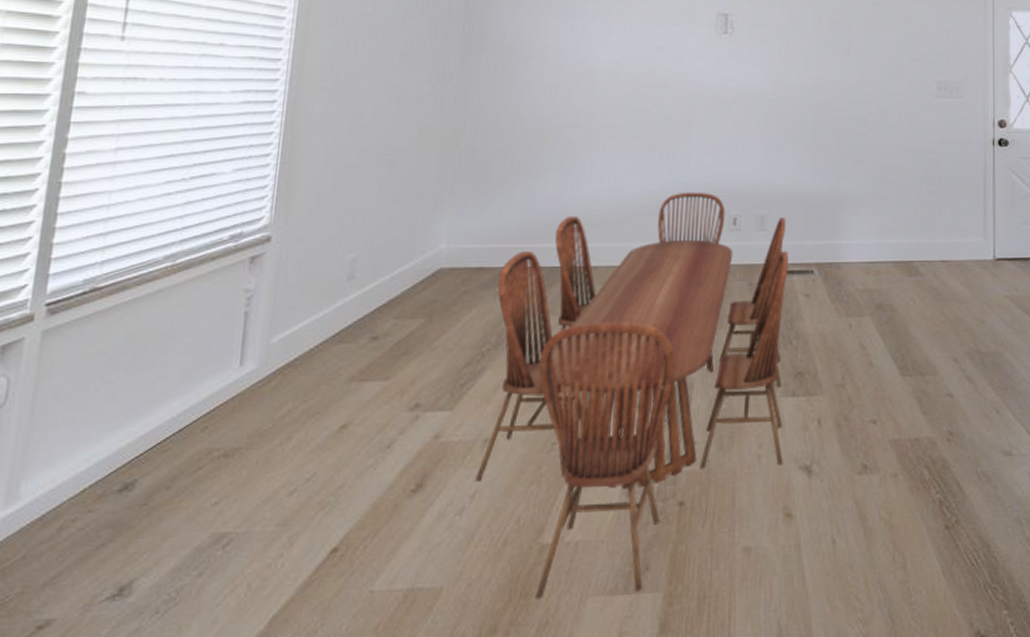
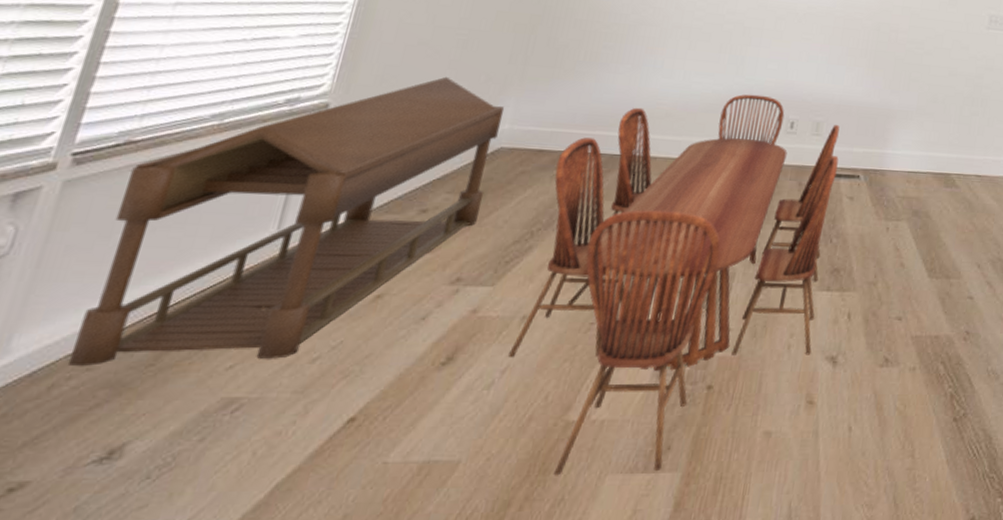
bench: none [72,199,440,509] -> present [69,76,505,367]

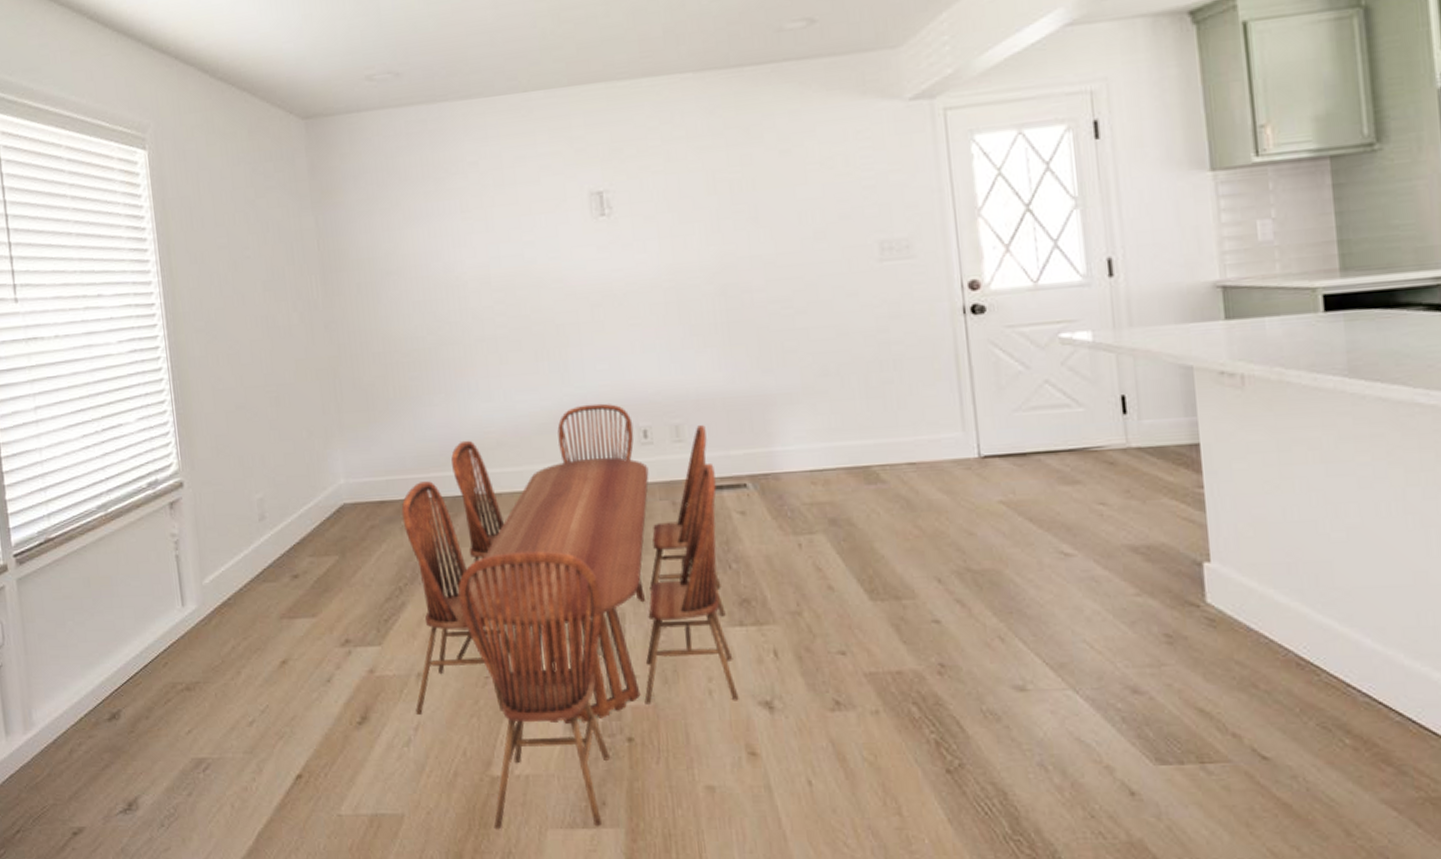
bench: present [69,76,505,367] -> none [58,438,345,735]

